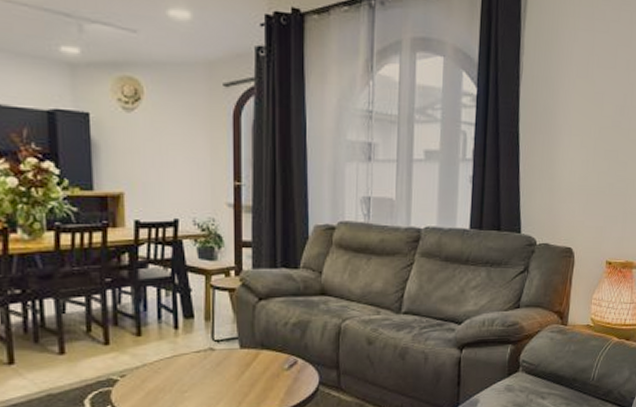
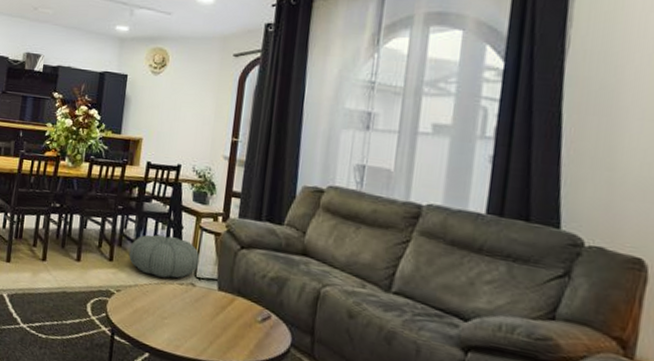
pouf: none [128,303,216,350] -> present [128,234,200,278]

